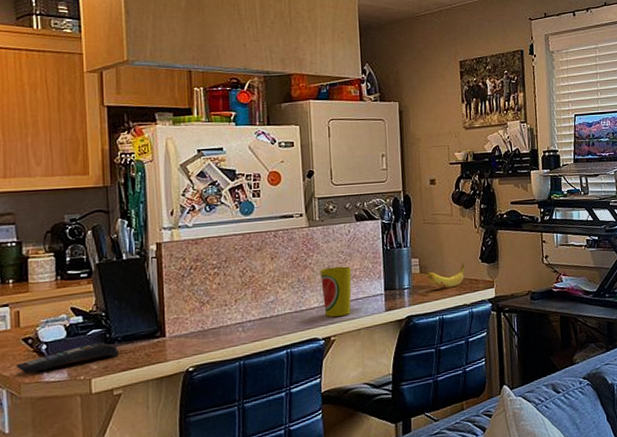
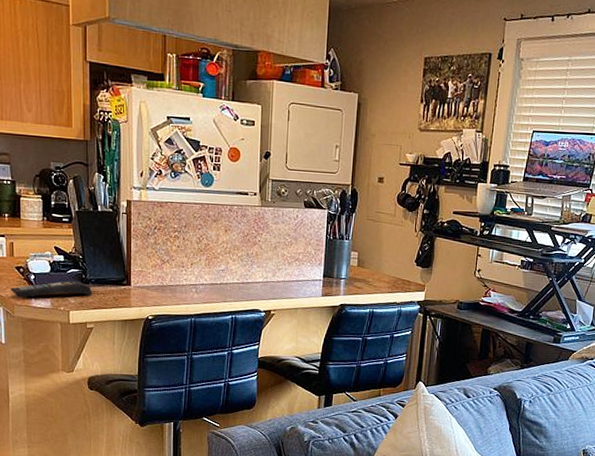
cup: present [320,266,352,317] -> none [267,247,296,294]
banana: present [427,262,466,289] -> none [363,263,401,285]

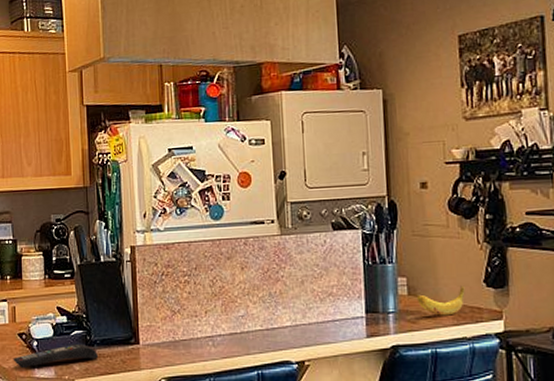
banana: none [363,263,401,285] -> present [416,285,465,316]

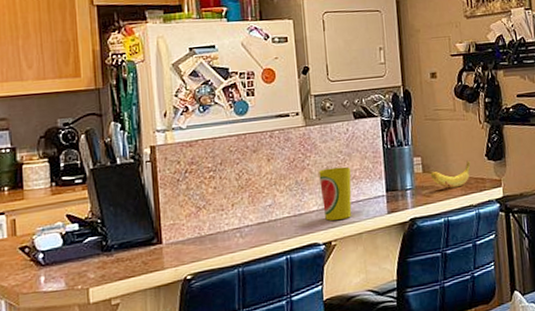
remote control: present [13,344,99,369] -> none [13,250,117,284]
cup: none [293,281,328,338] -> present [319,166,352,221]

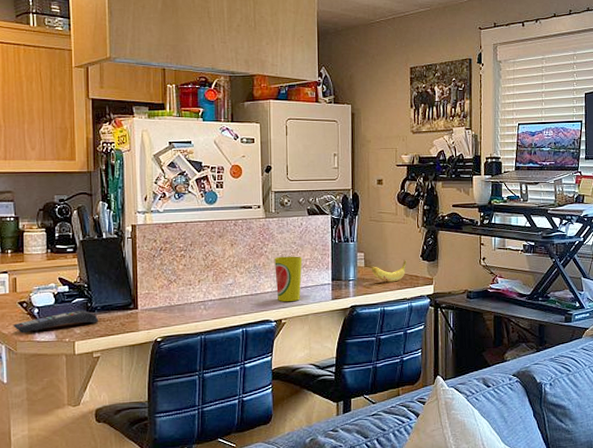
remote control: none [13,250,117,284] -> present [13,310,99,334]

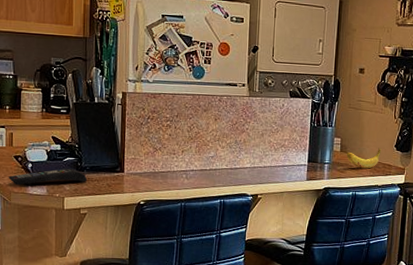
cup: present [274,256,303,302] -> none [254,134,282,178]

